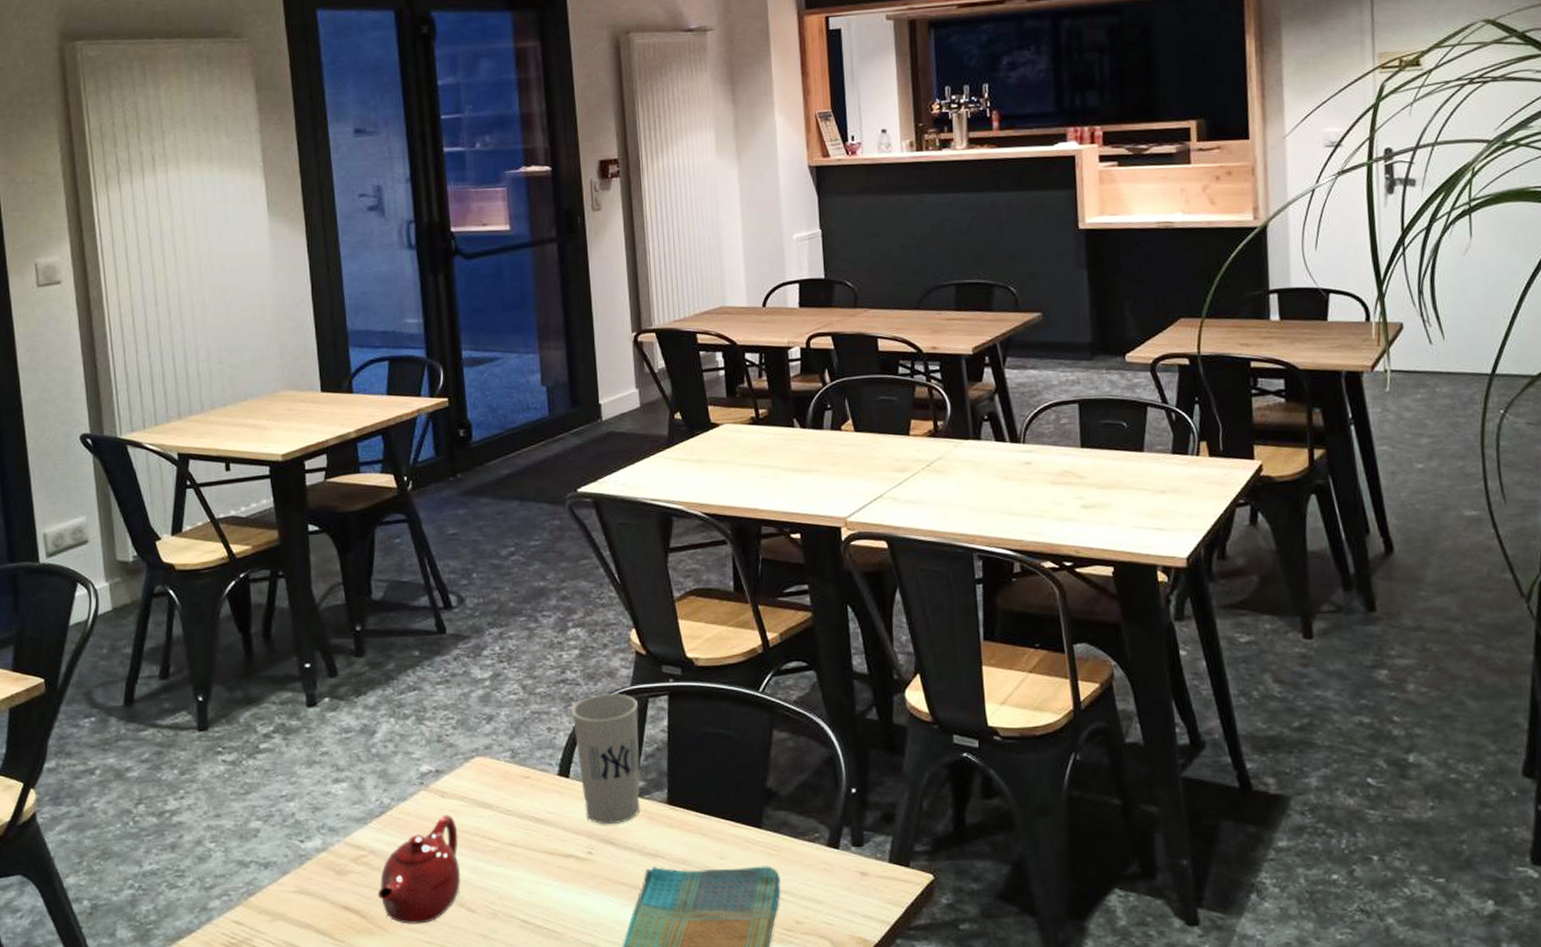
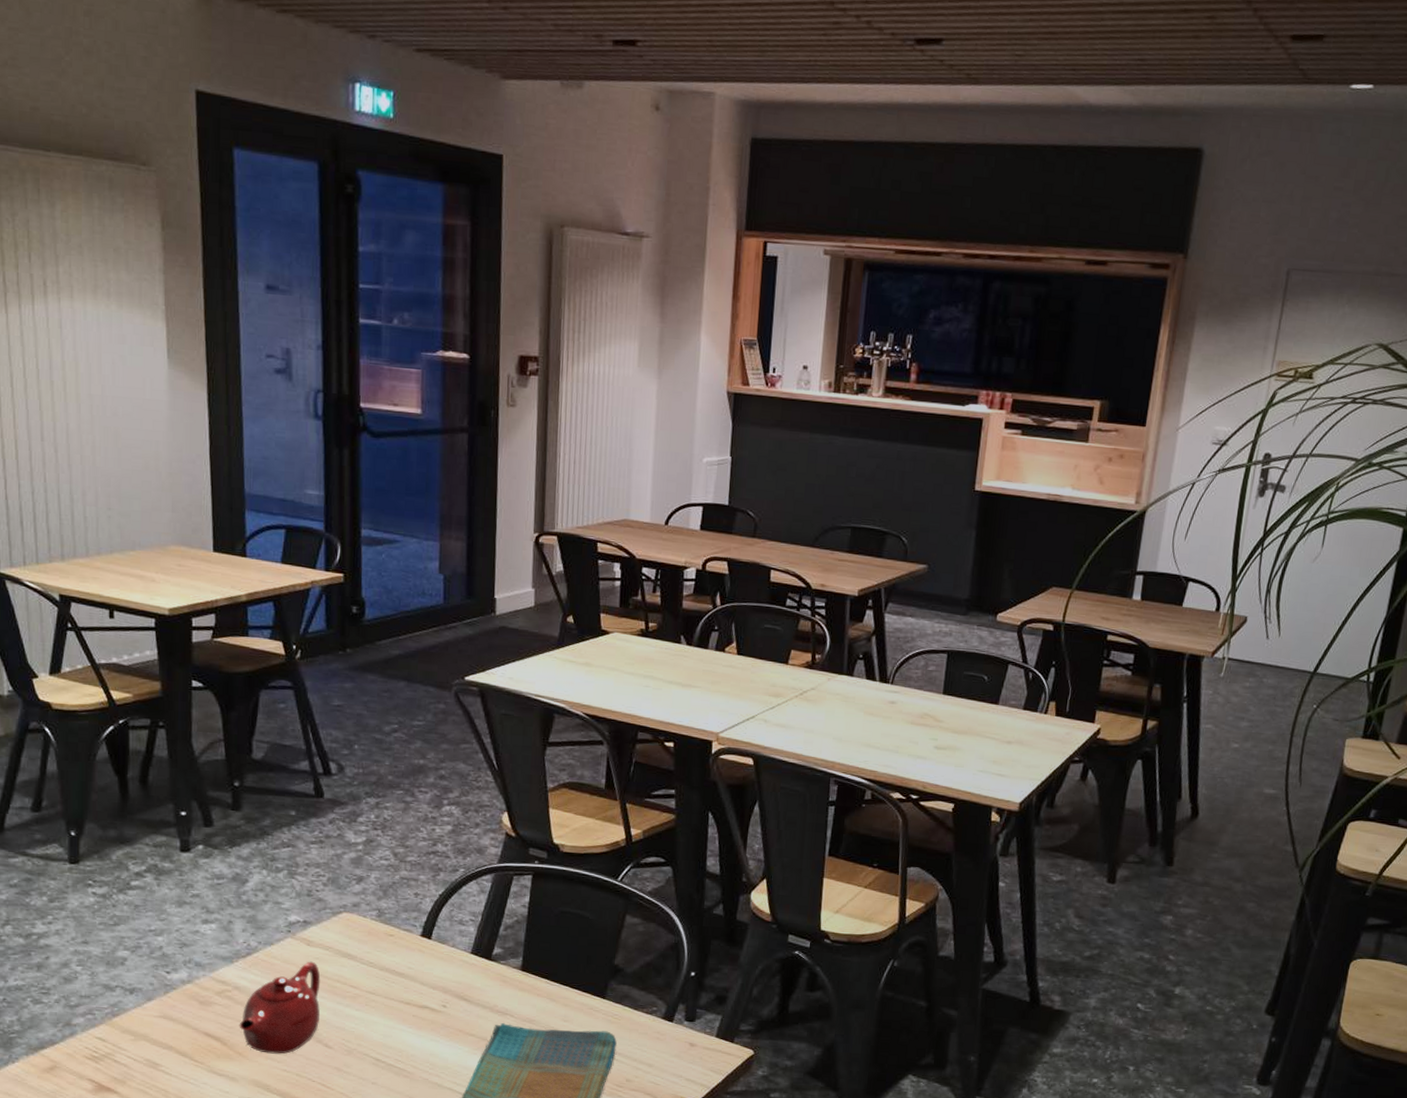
cup: present [571,693,641,825] -> none [439,868,503,984]

